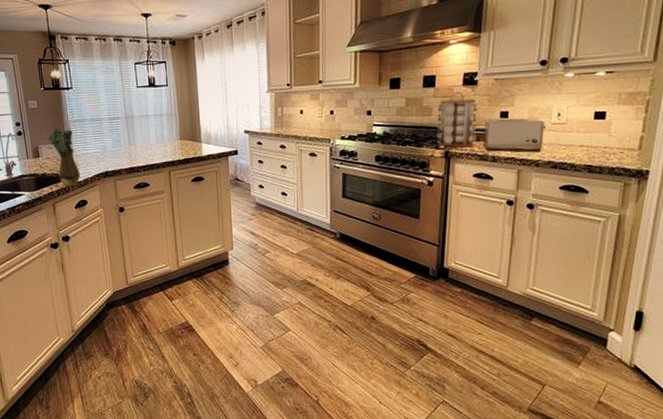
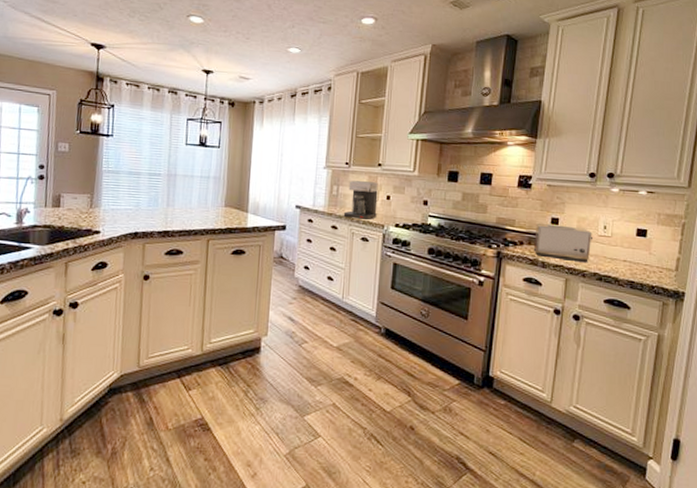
vase: present [48,128,80,187] -> none [74,176,105,245]
coffee maker: none [290,99,322,137] -> present [343,181,378,221]
spice rack: present [437,91,477,148] -> none [490,192,530,250]

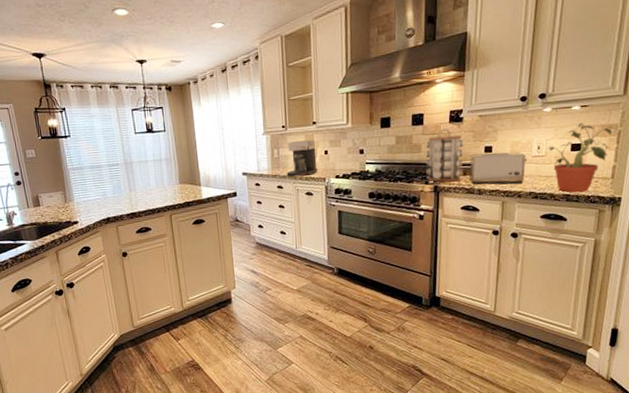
spice rack: none [490,192,530,250] -> present [426,128,464,183]
potted plant: none [612,208,685,281] -> present [546,122,621,193]

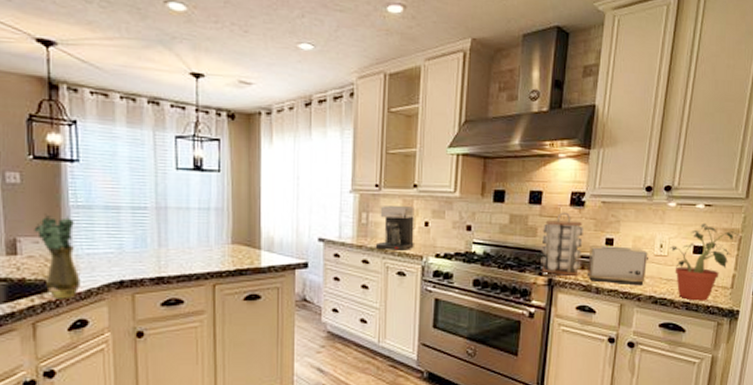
vase: none [48,176,82,234] -> present [34,214,81,299]

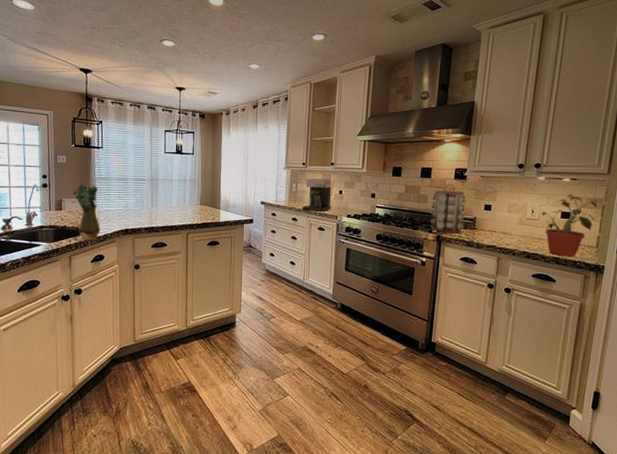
toaster: present [588,244,648,286] -> none [470,209,521,243]

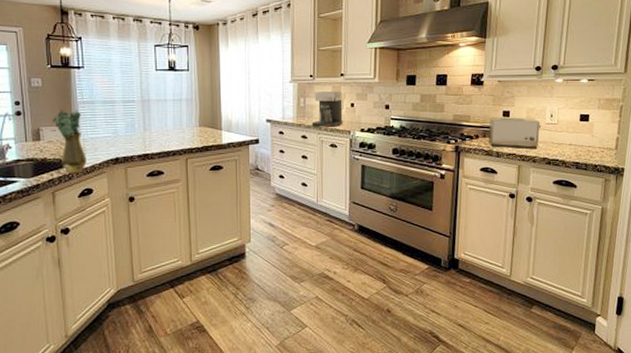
spice rack: present [431,184,466,234] -> none [448,91,484,143]
toaster: none [470,209,521,243] -> present [489,116,541,150]
potted plant: present [539,193,605,257] -> none [558,95,623,161]

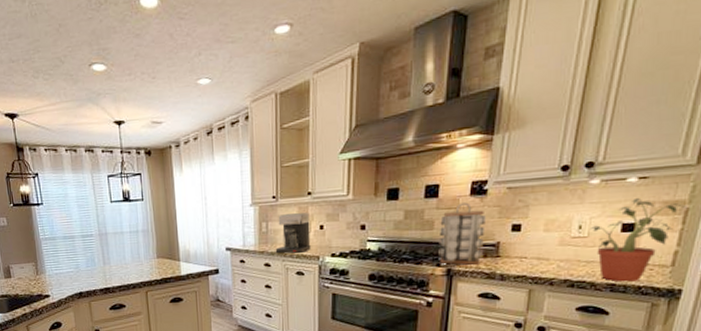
vase: present [52,109,87,174] -> none [19,246,54,308]
spice rack: none [448,91,484,143] -> present [438,202,486,265]
toaster: present [489,116,541,150] -> none [491,231,564,270]
potted plant: none [558,95,623,161] -> present [589,197,689,282]

